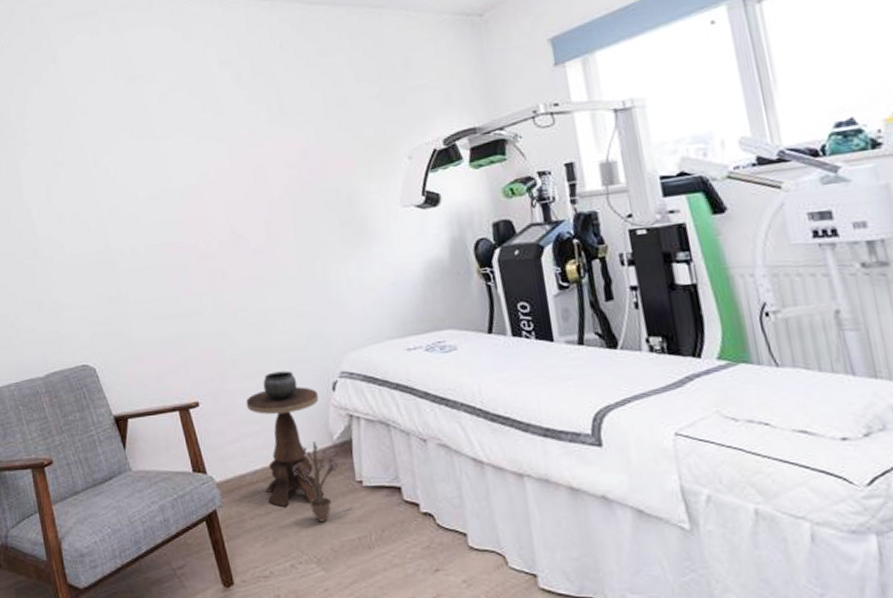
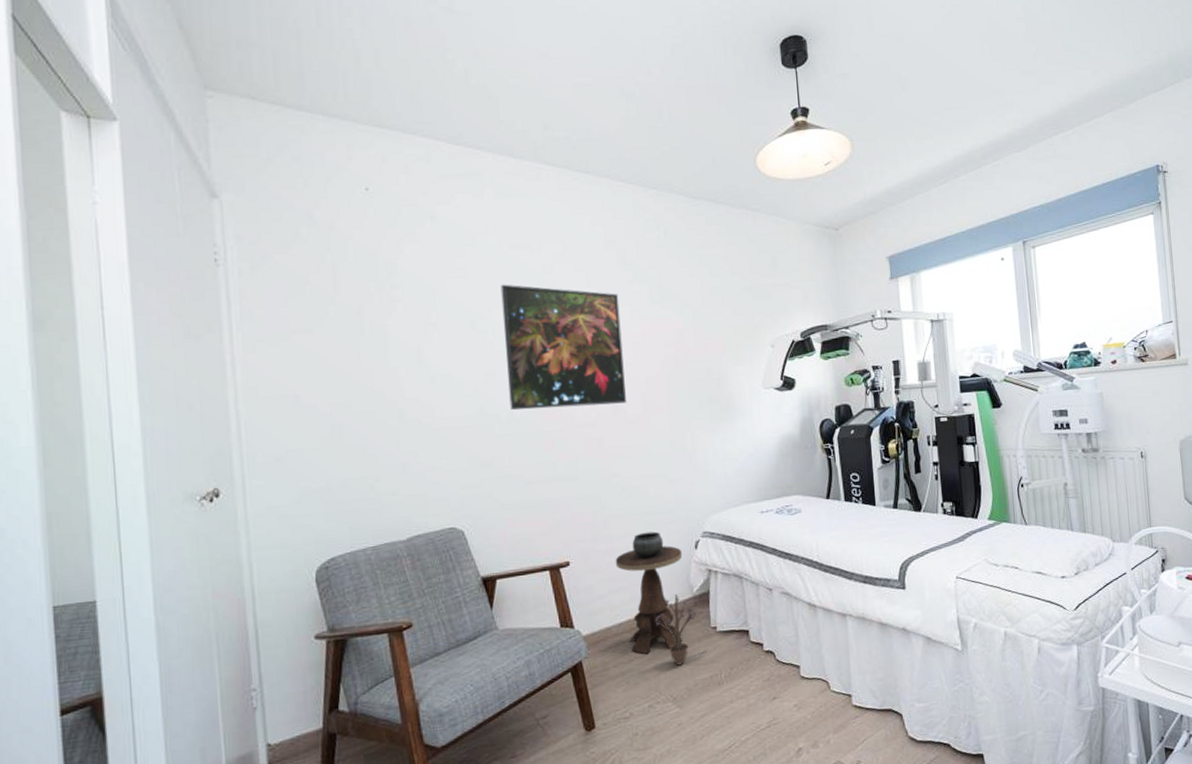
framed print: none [119,115,249,244] -> present [500,284,626,410]

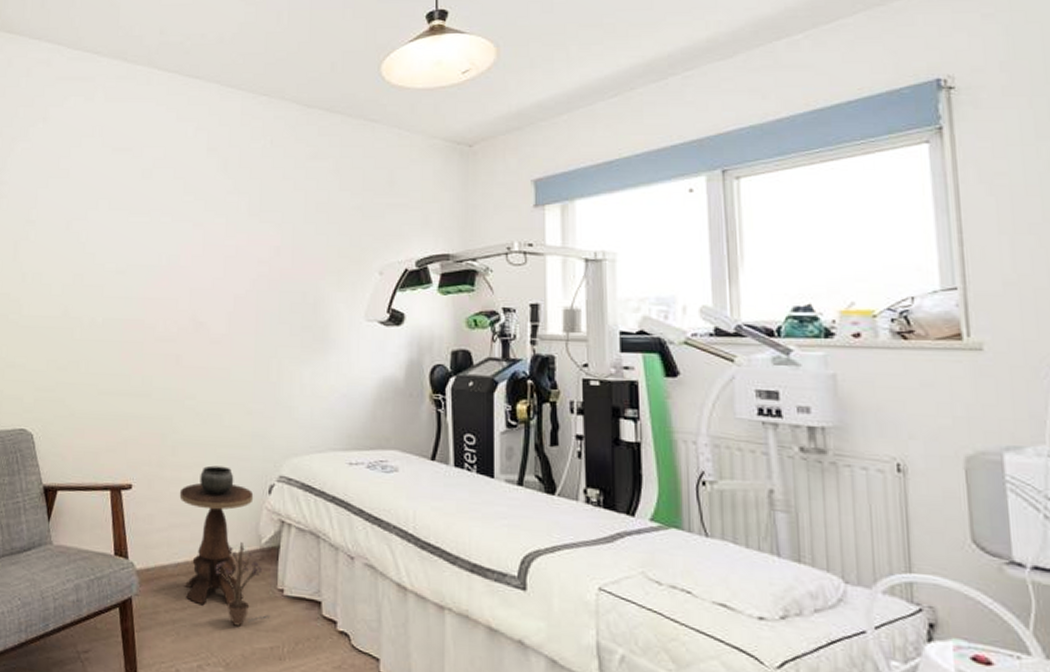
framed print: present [500,284,626,410] -> none [93,187,215,320]

